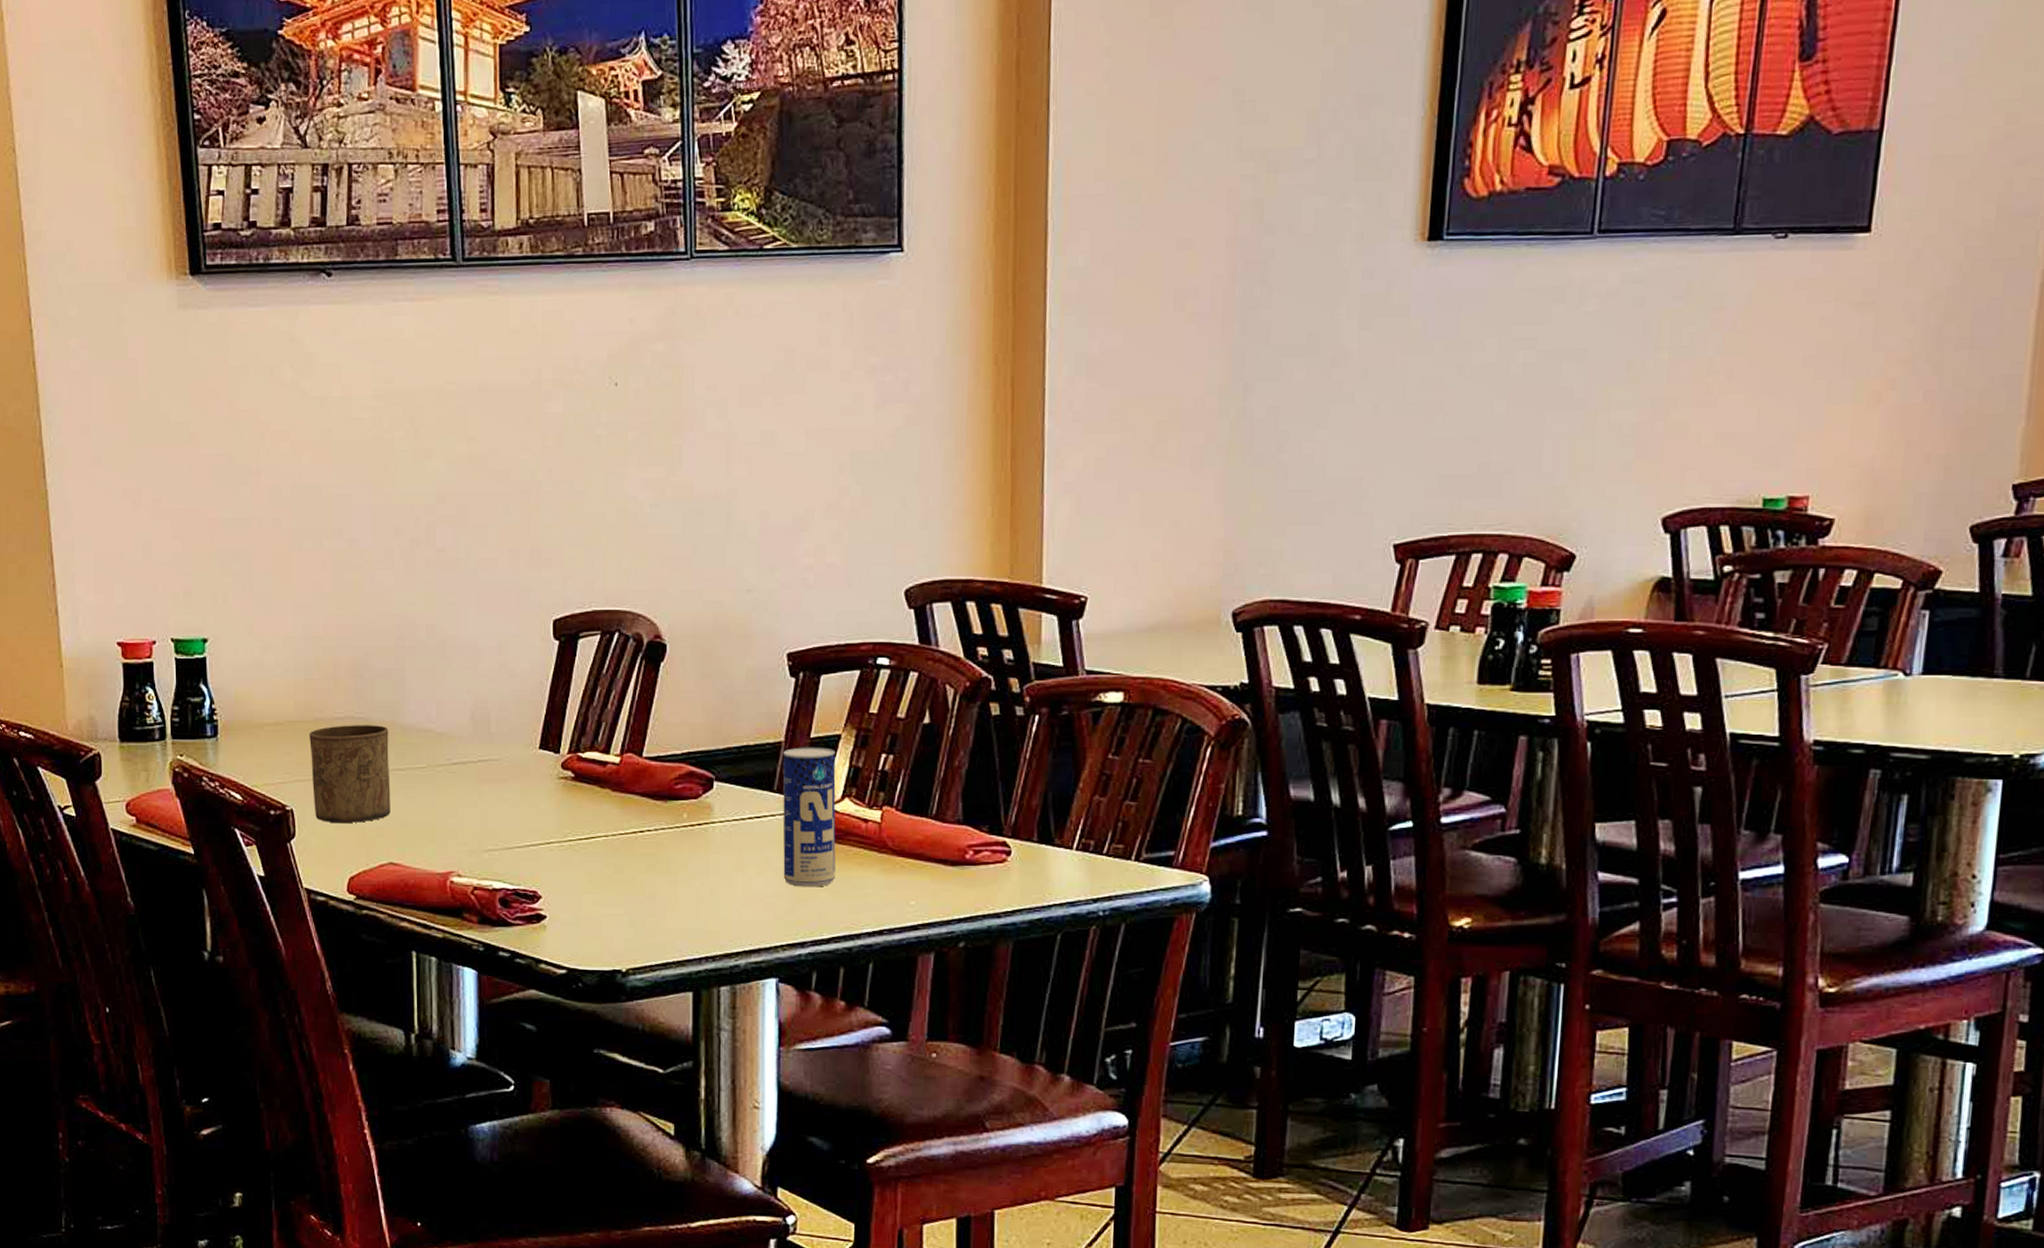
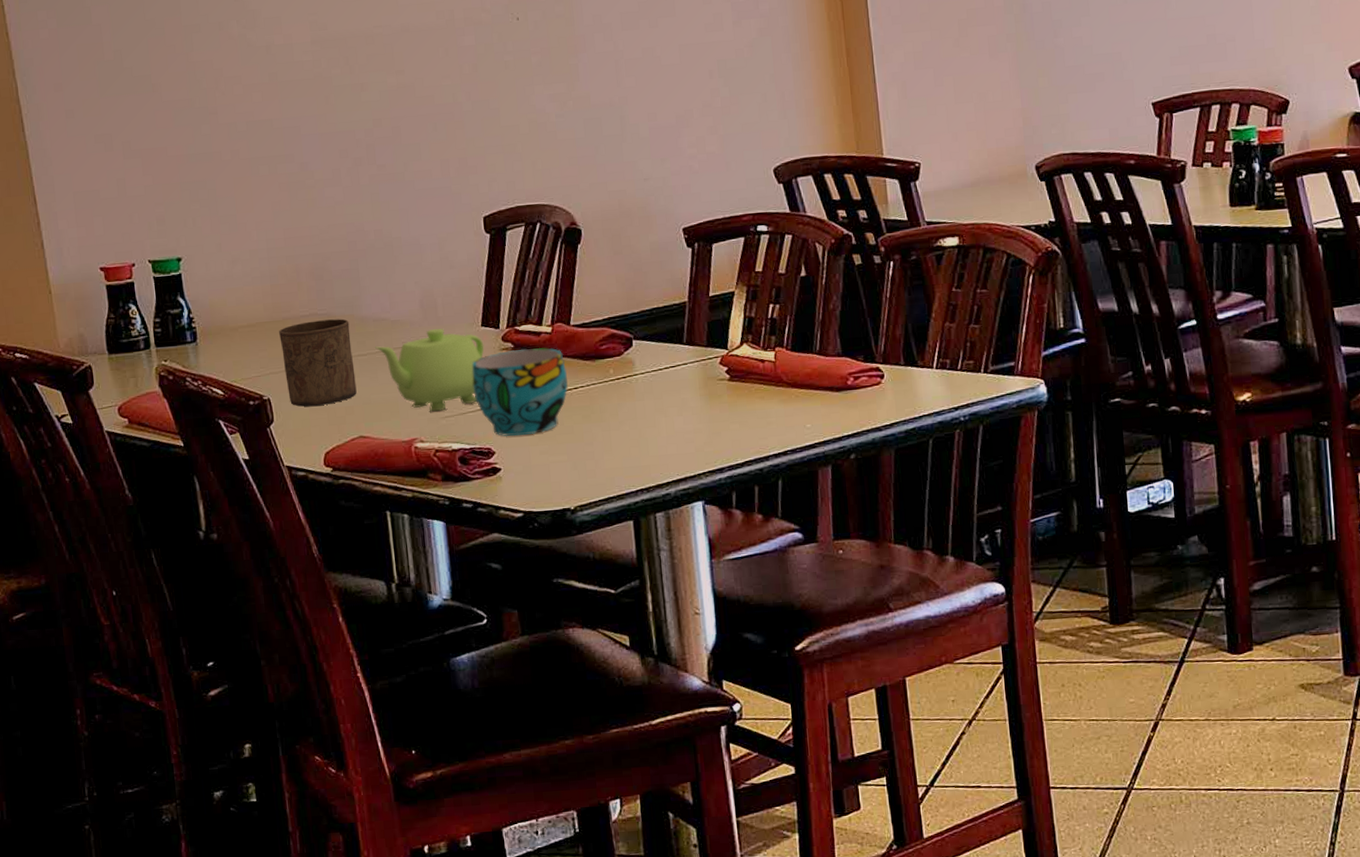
teapot: none [416,747,540,843] -> present [375,329,485,412]
cup: none [523,780,633,881] -> present [472,348,568,437]
beverage can: present [782,747,836,887] -> none [687,303,743,422]

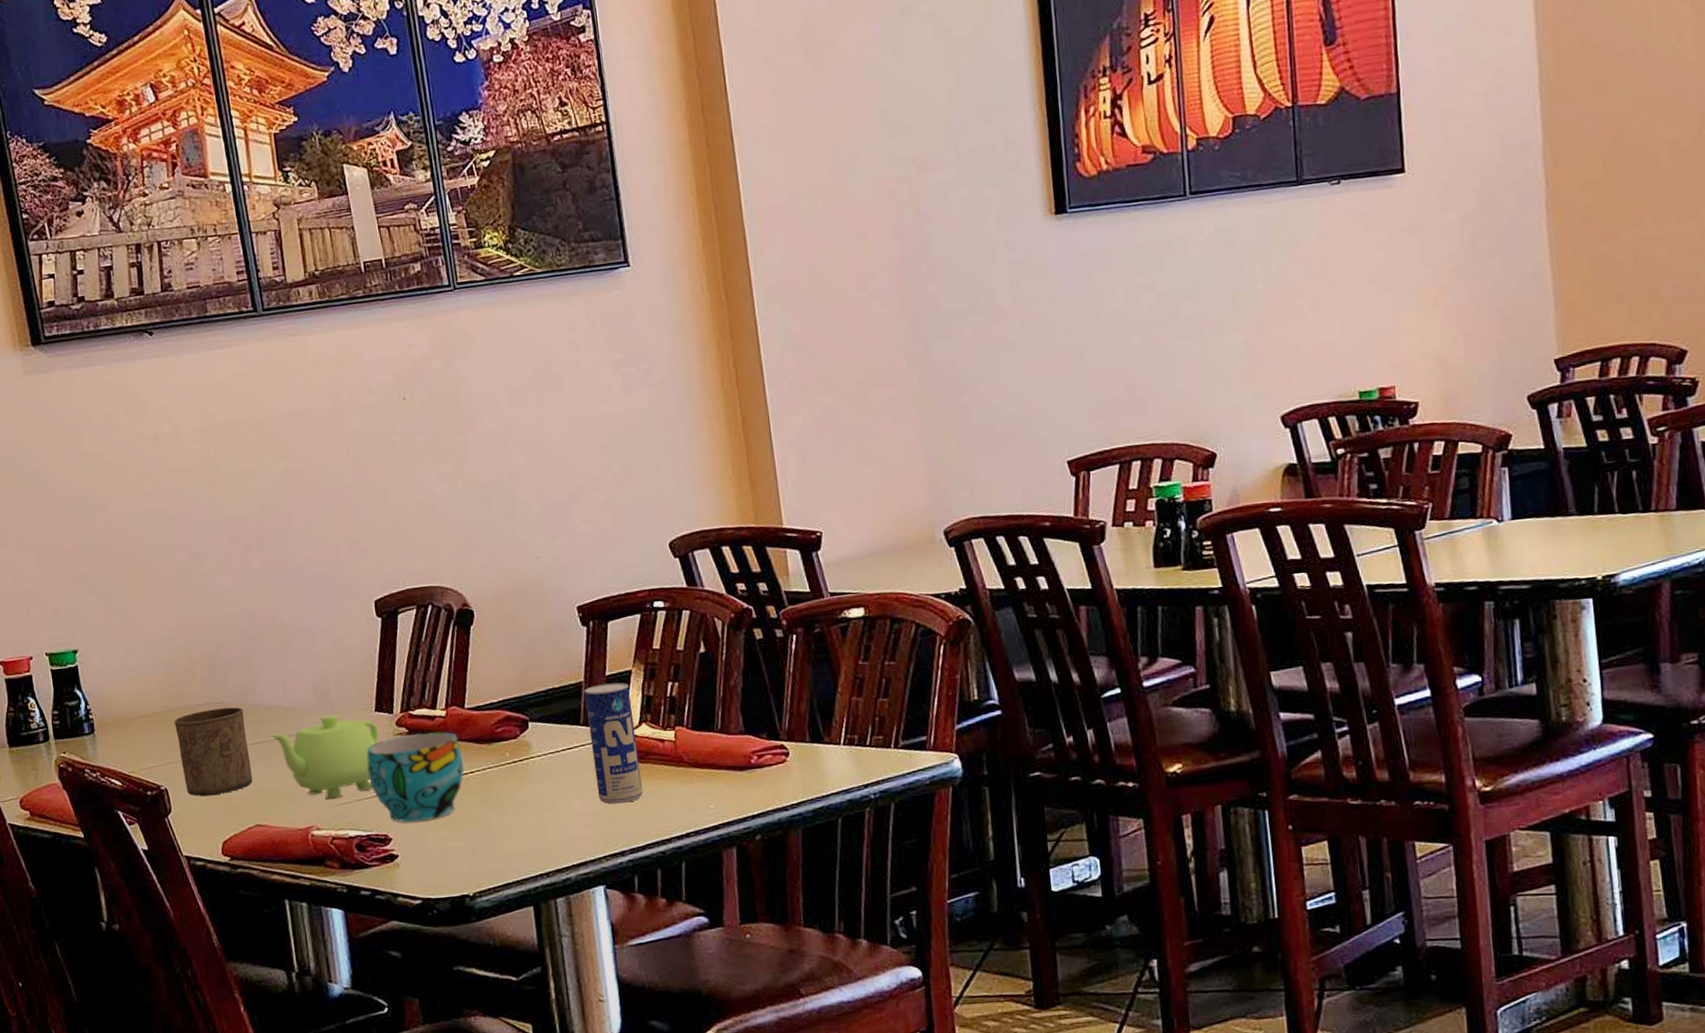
beverage can: none [687,303,743,422] -> present [584,682,643,805]

